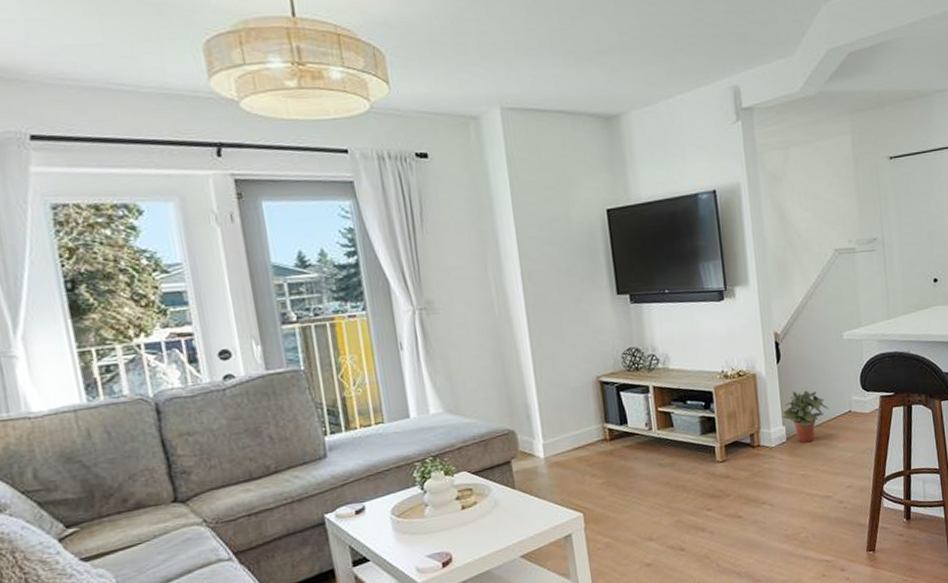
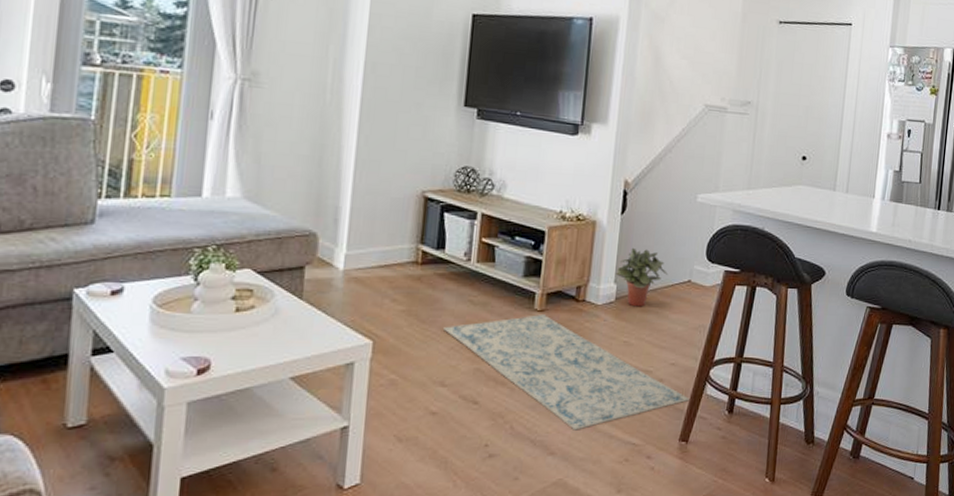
rug: none [641,464,869,558] -> present [444,314,689,430]

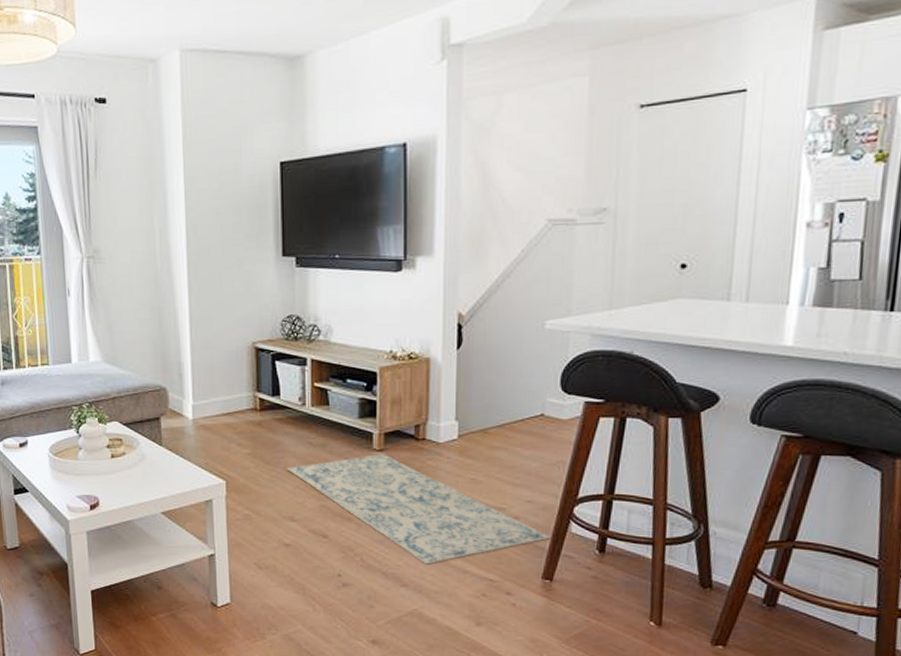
potted plant: present [615,247,669,307] -> none [455,383,517,444]

